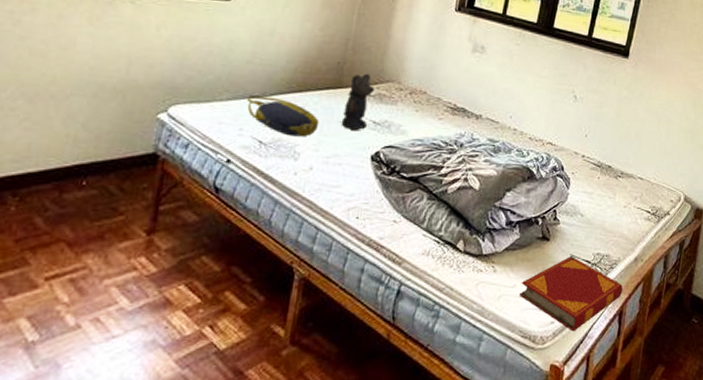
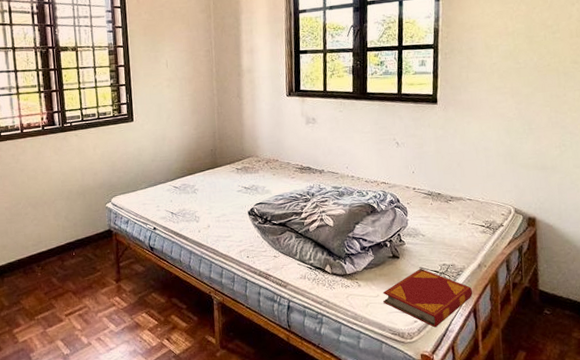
tote bag: present [246,95,319,137] -> none [157,181,208,206]
bear: present [341,73,375,131] -> none [222,154,241,196]

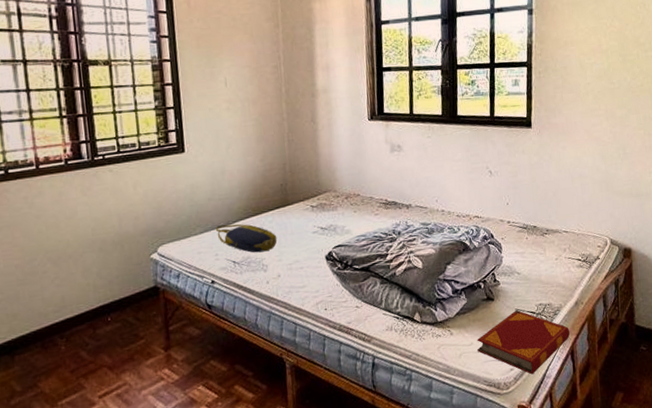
tote bag: none [157,181,208,206] -> present [215,223,277,253]

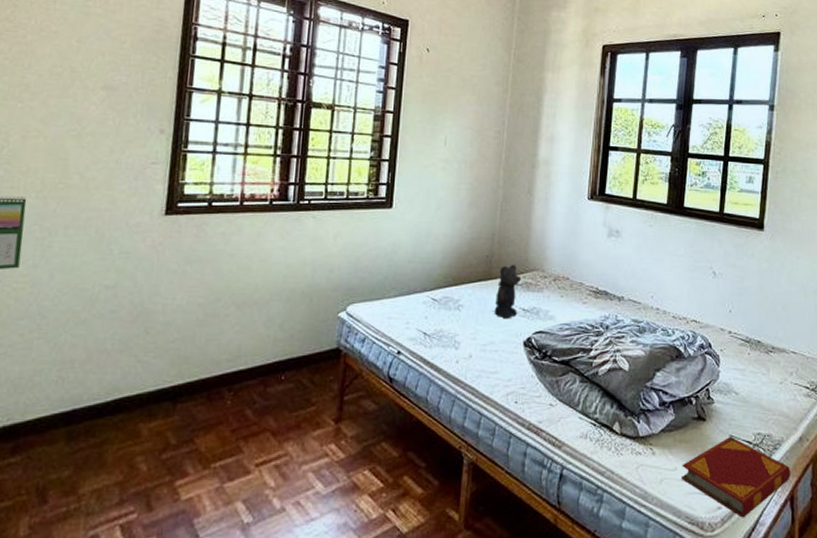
tote bag: present [215,223,277,253] -> none [410,291,475,327]
bear: none [294,188,316,239] -> present [494,264,522,319]

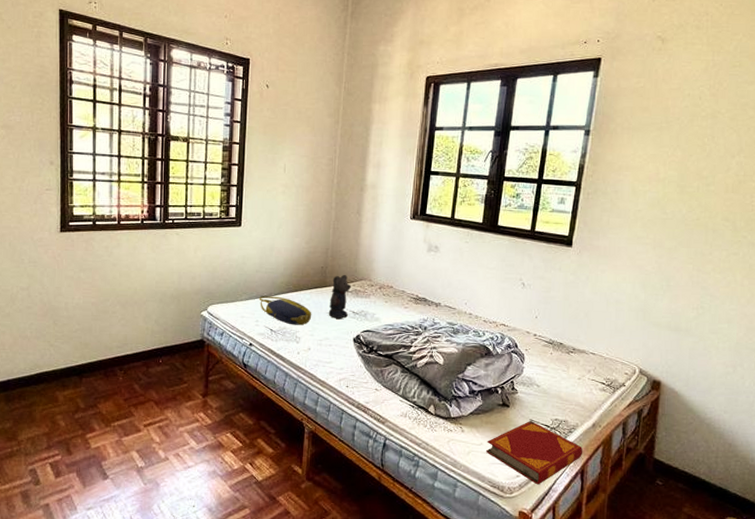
tote bag: none [410,291,475,327] -> present [259,296,312,325]

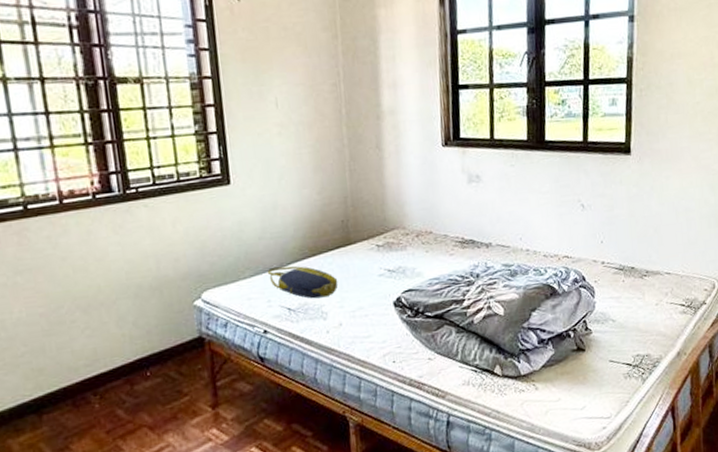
bear: present [328,274,352,320] -> none [357,225,383,282]
hardback book: present [486,420,582,485] -> none [565,361,670,433]

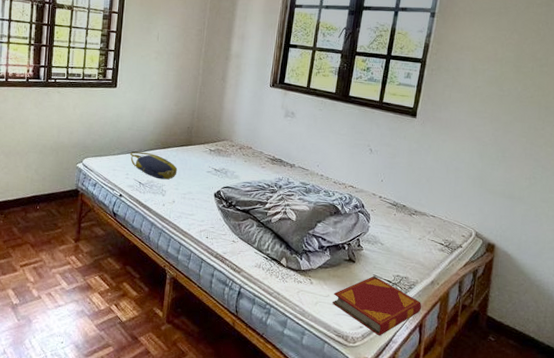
hardback book: none [565,361,670,433] -> present [333,275,421,336]

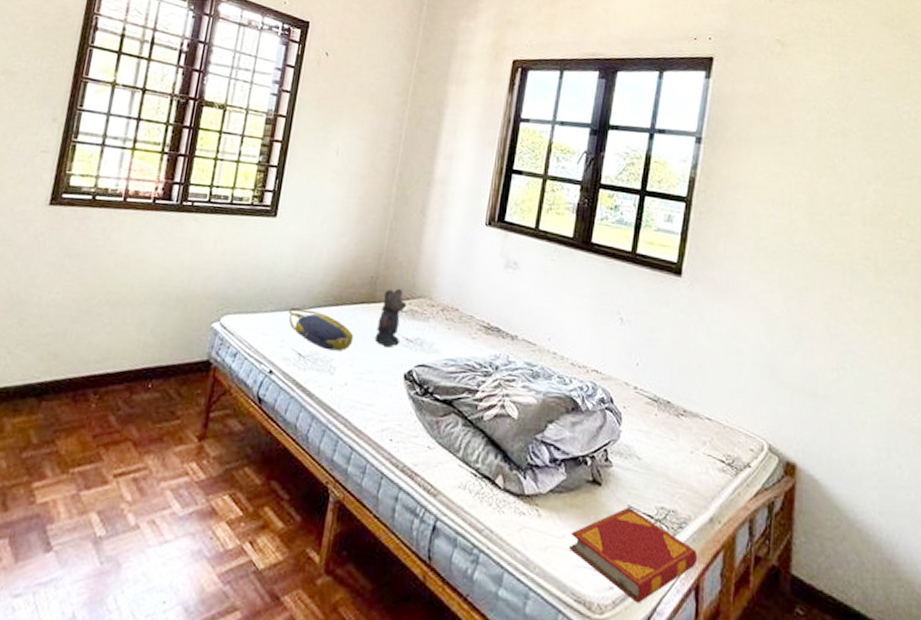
bear: none [192,134,215,176] -> present [374,288,407,348]

